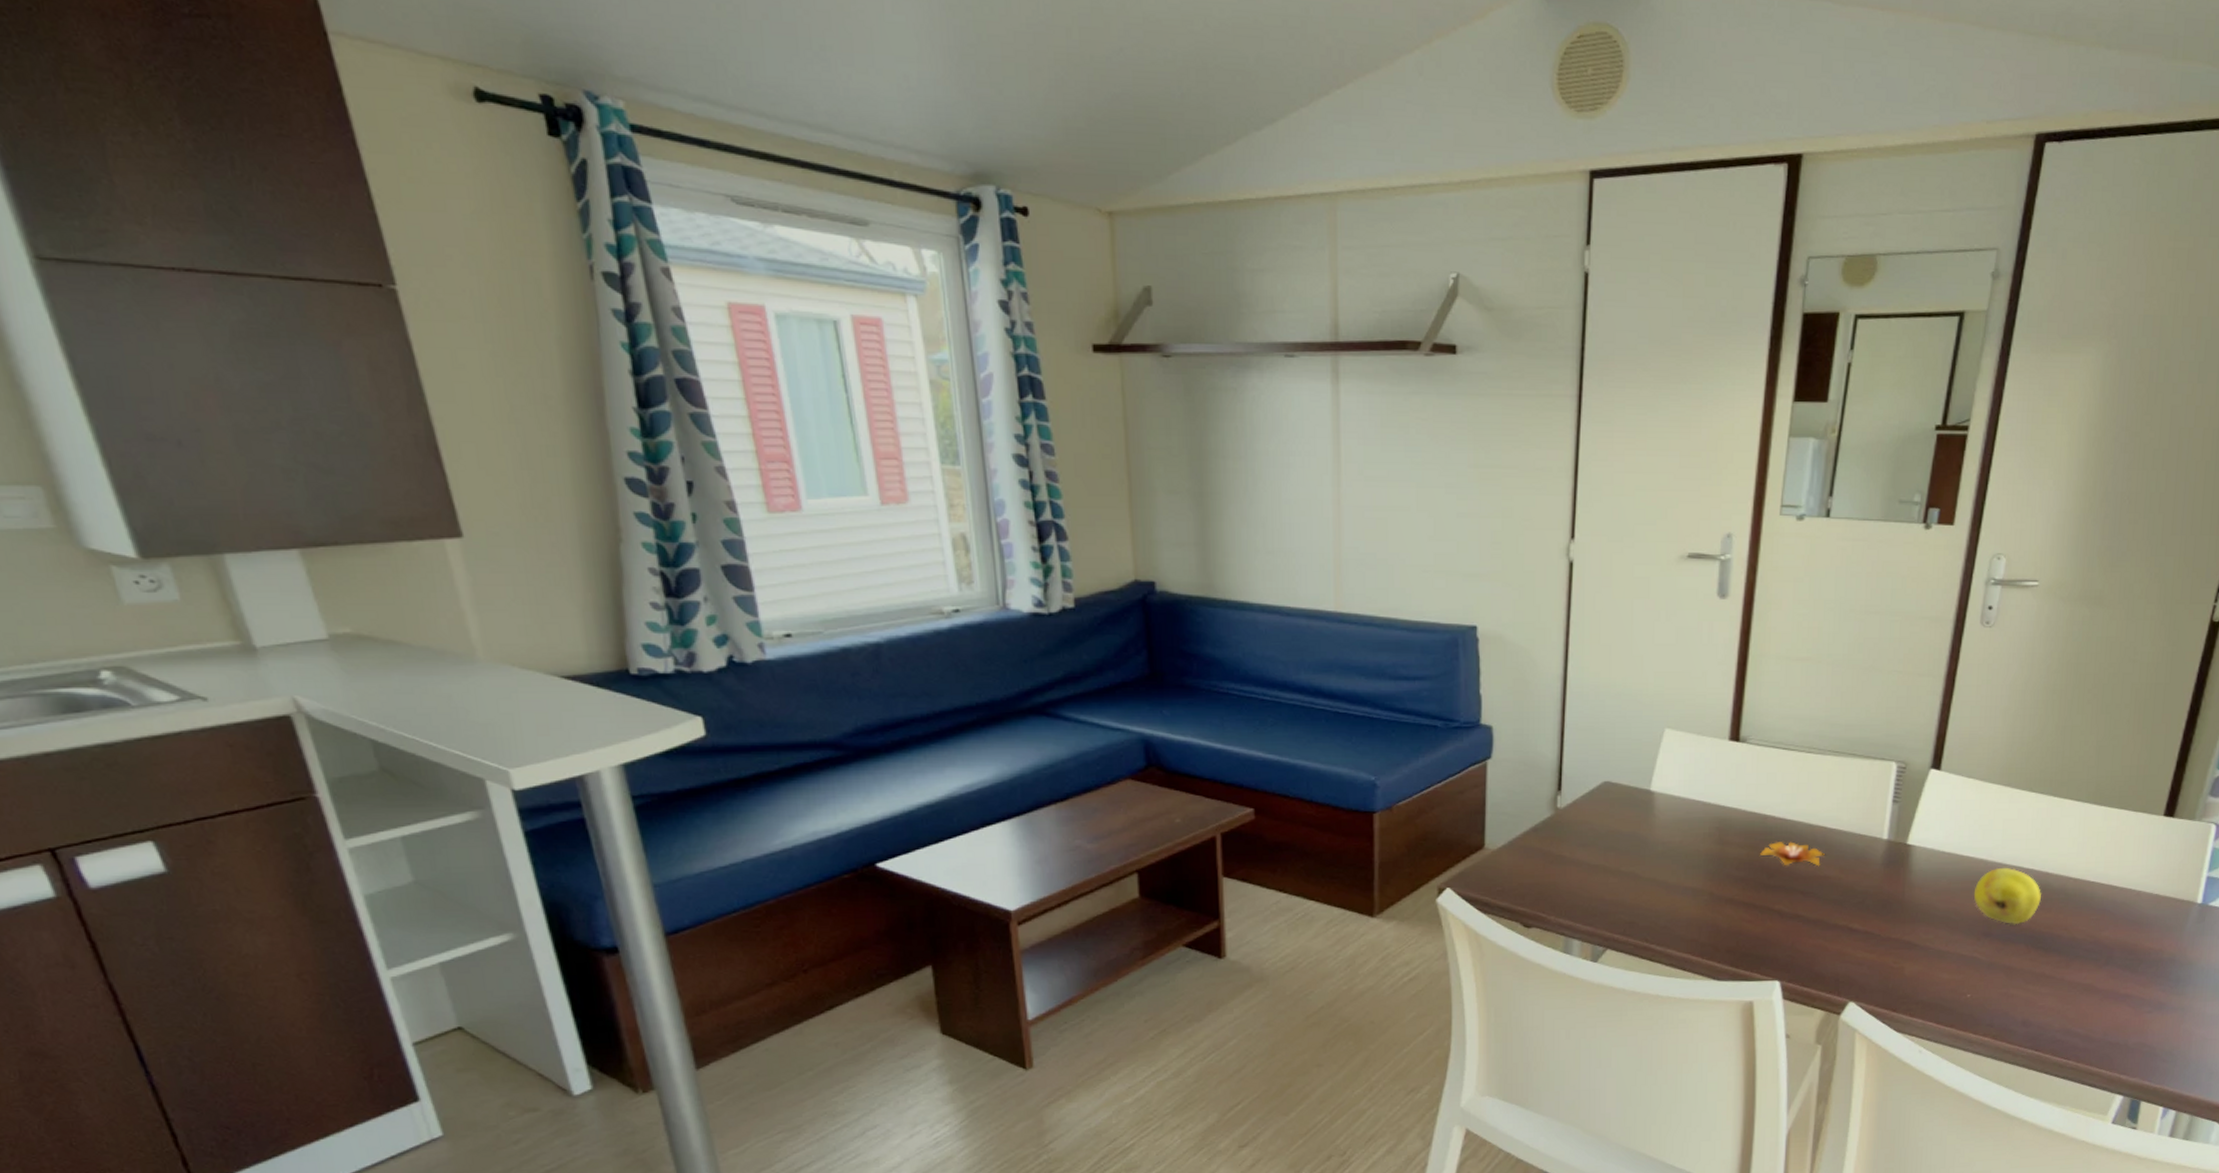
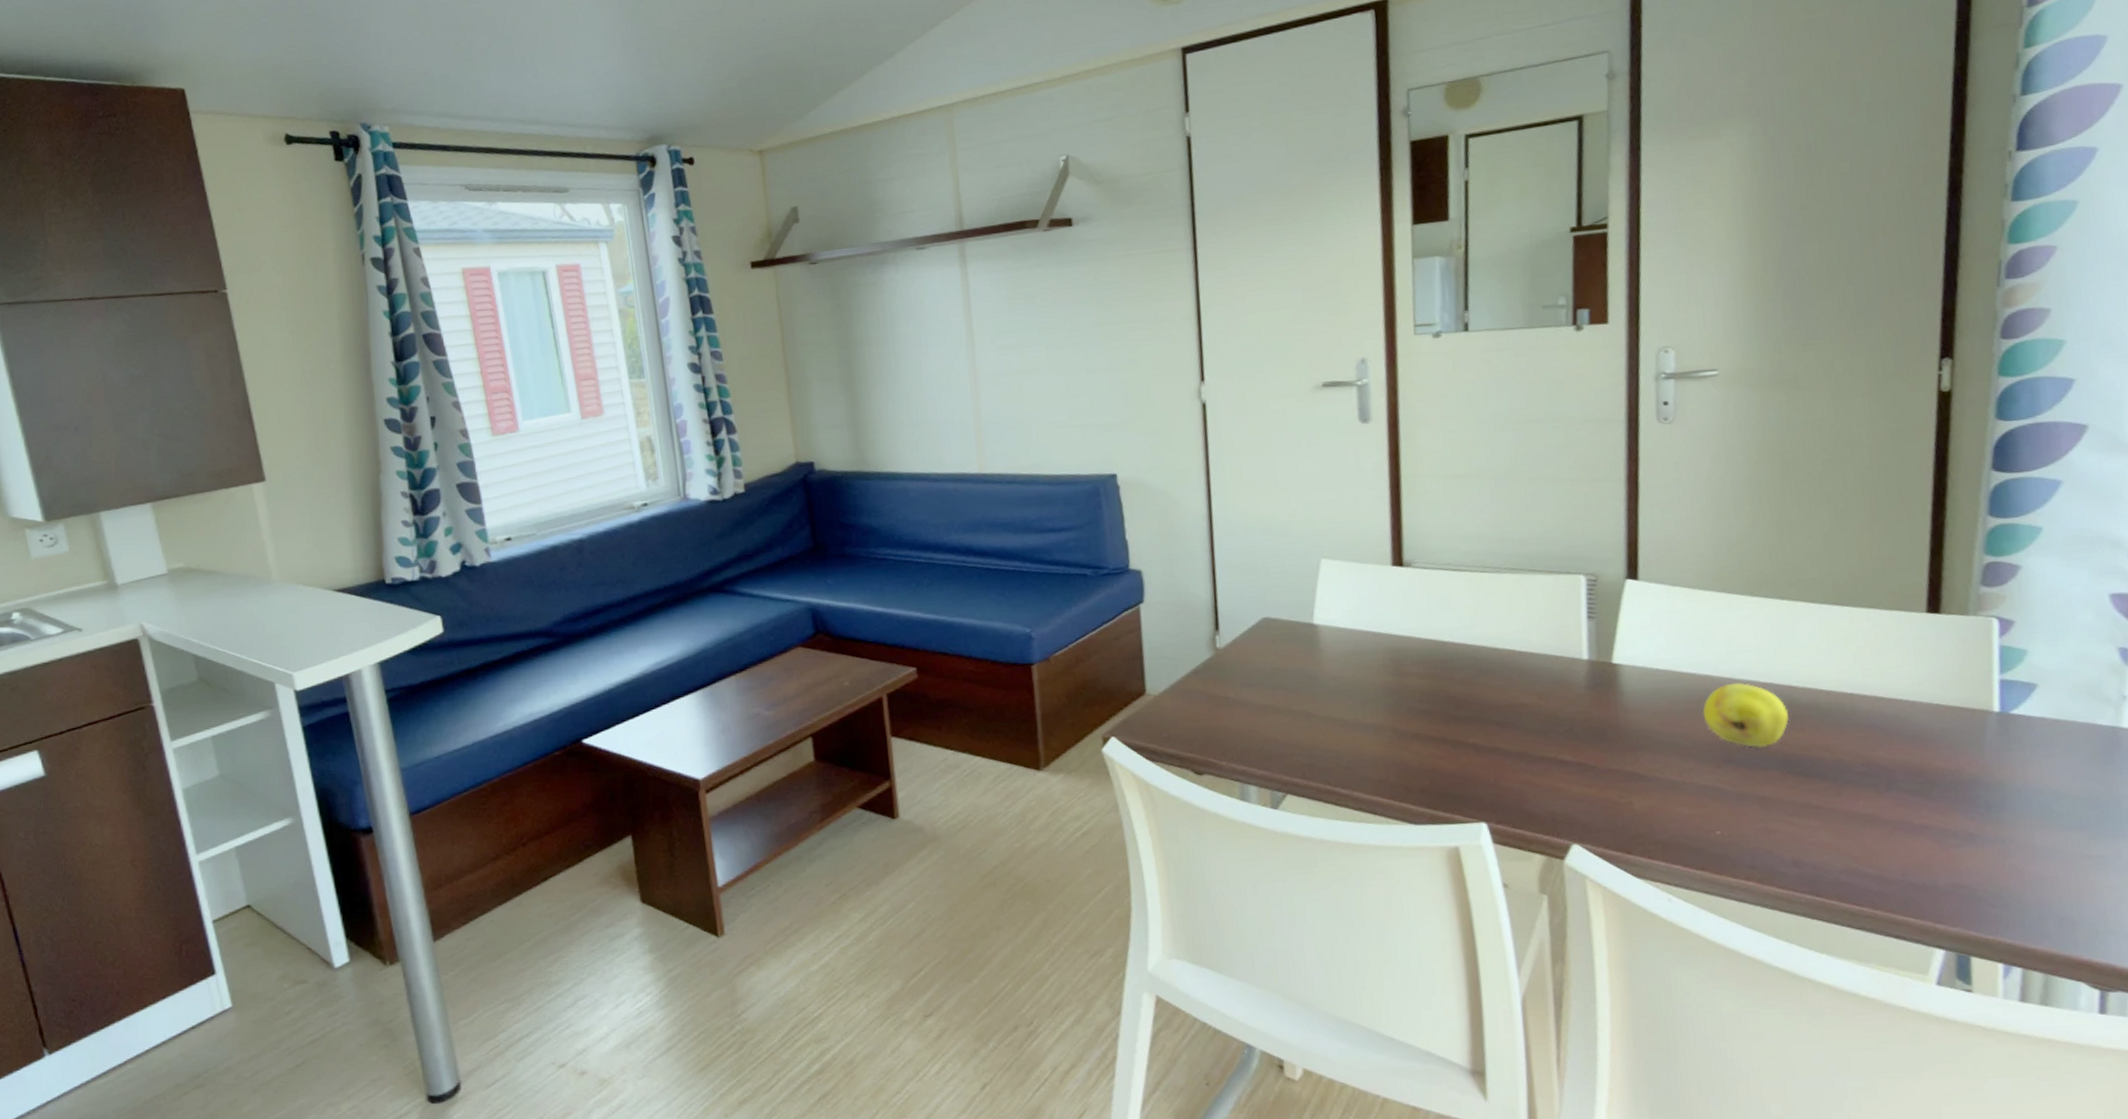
flower: present [1760,842,1826,867] -> none [1443,668,1519,695]

